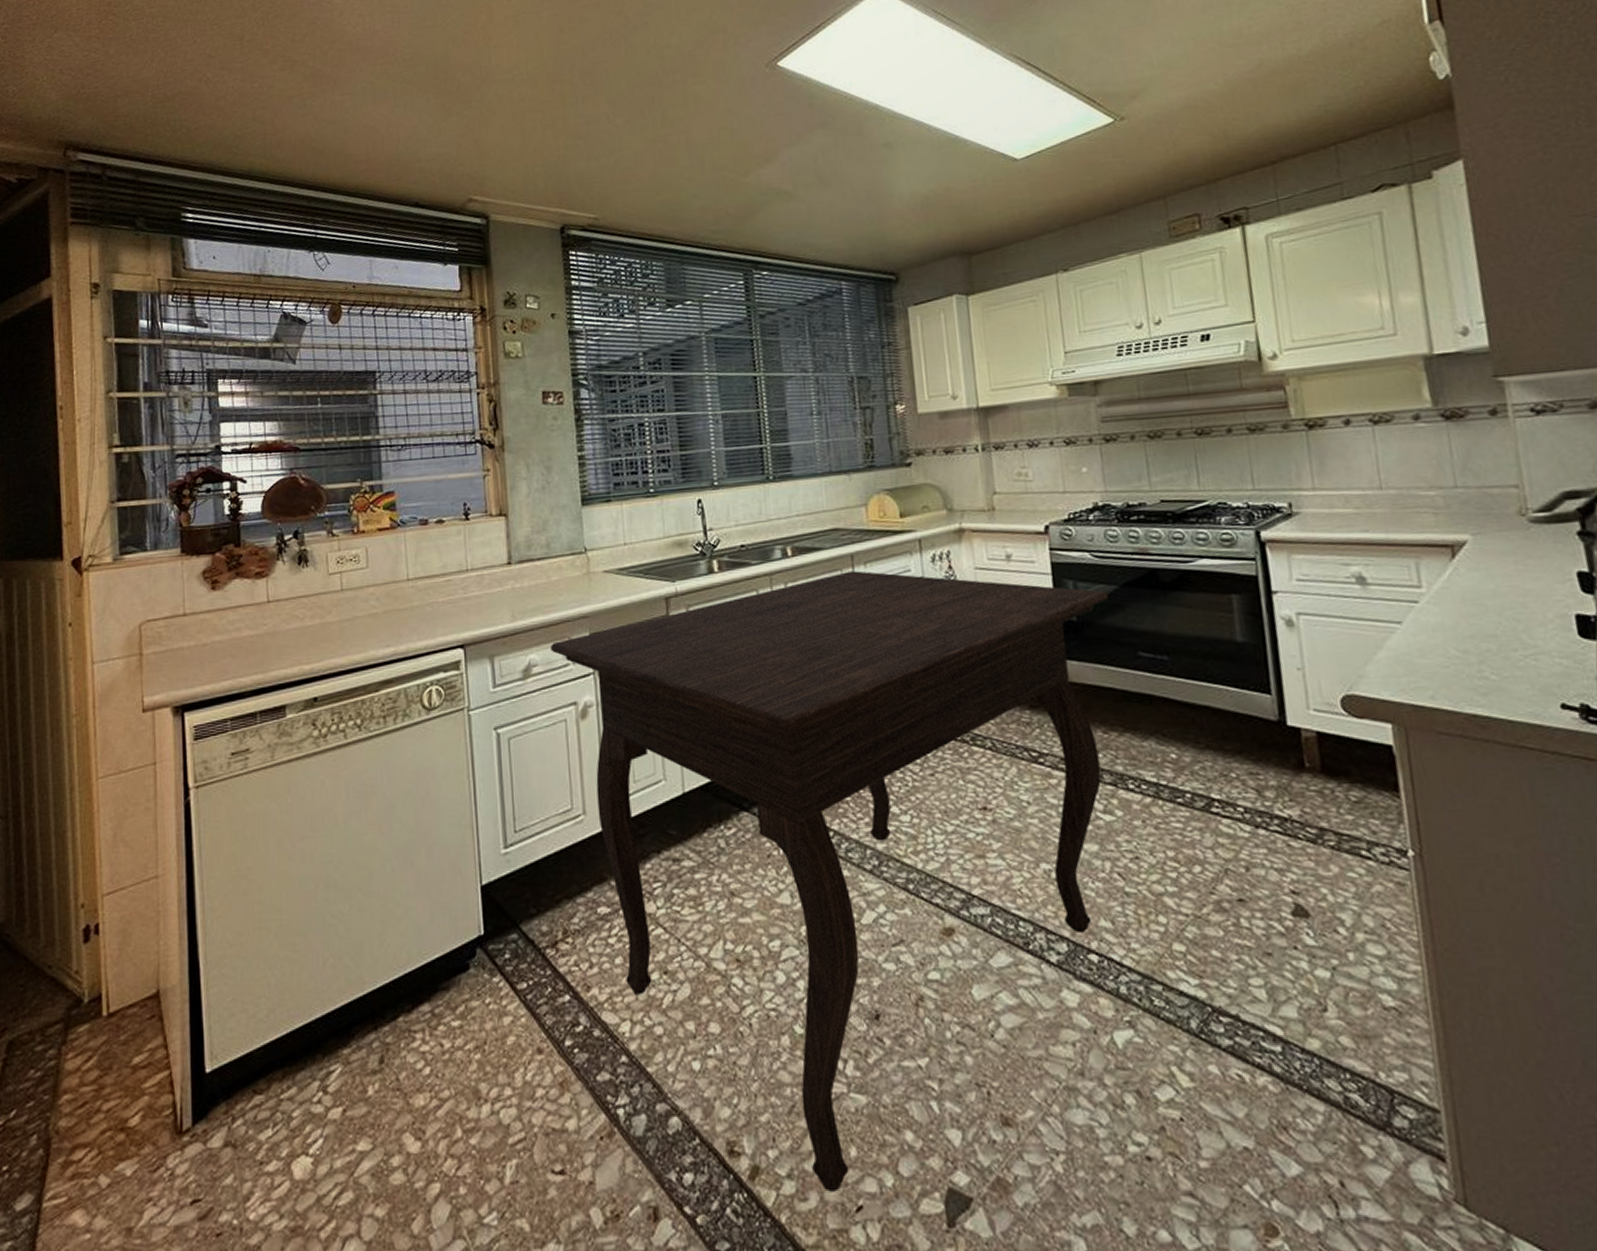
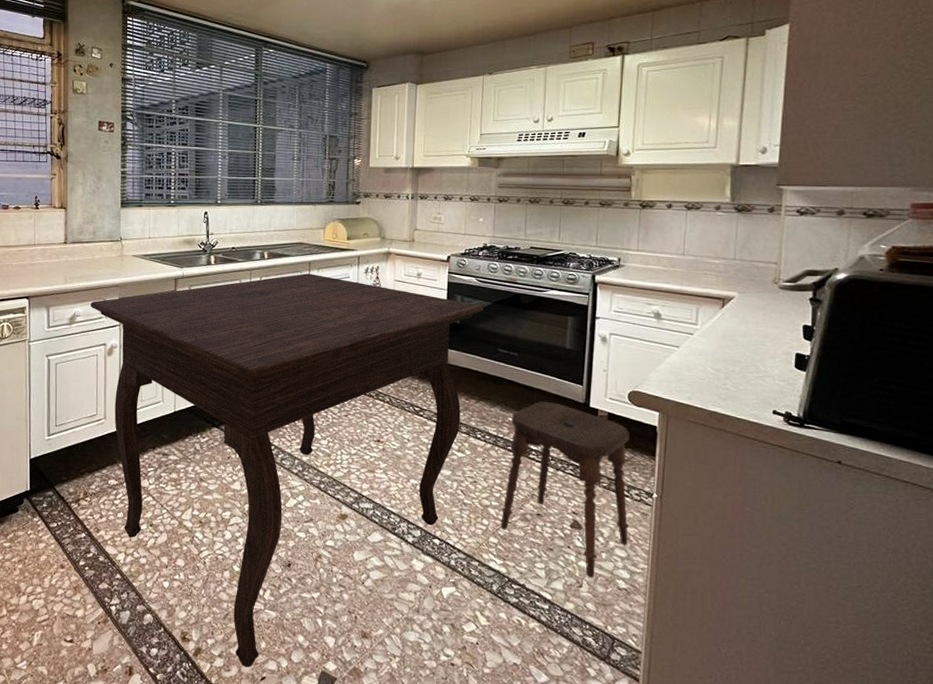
stool: none [1175,724,1385,994] -> present [501,402,629,578]

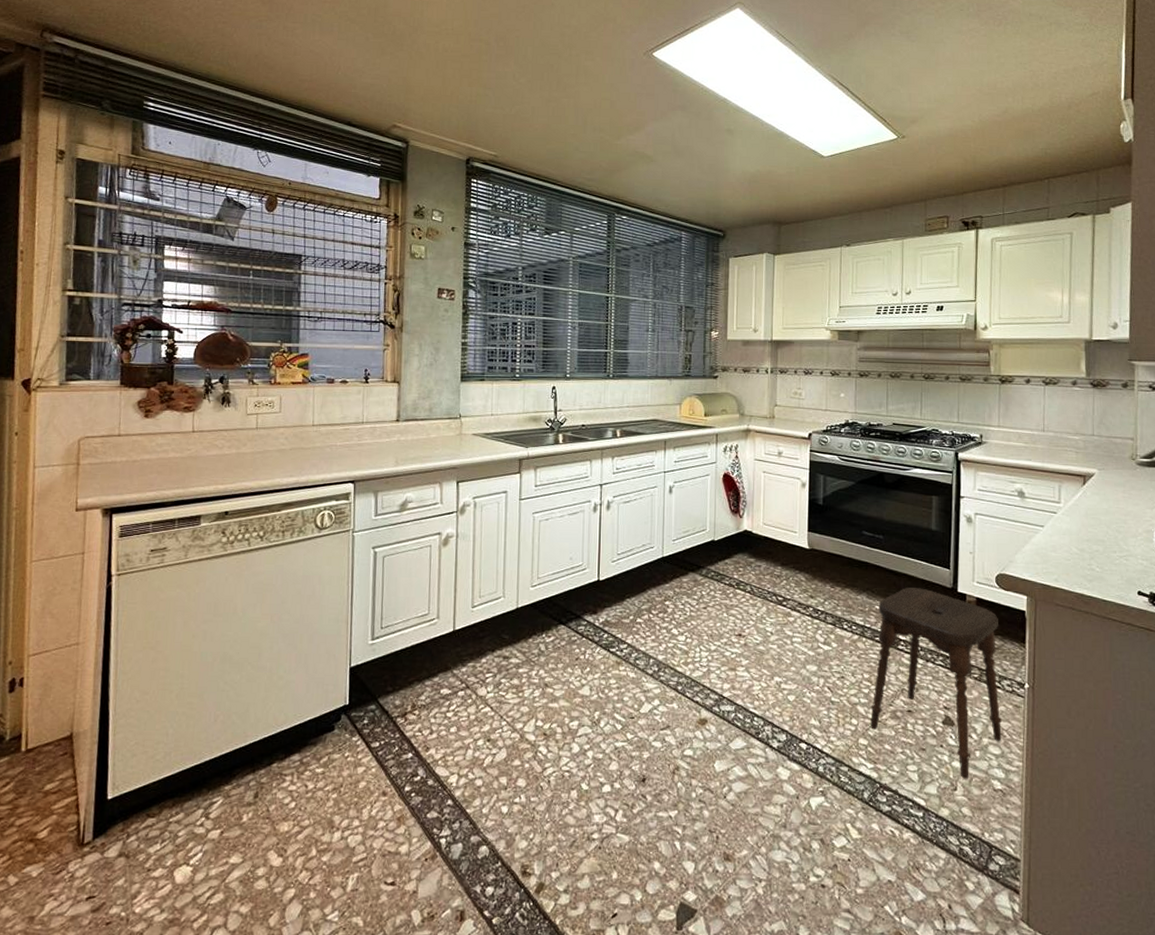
dining table: present [90,273,484,667] -> none [424,453,848,903]

